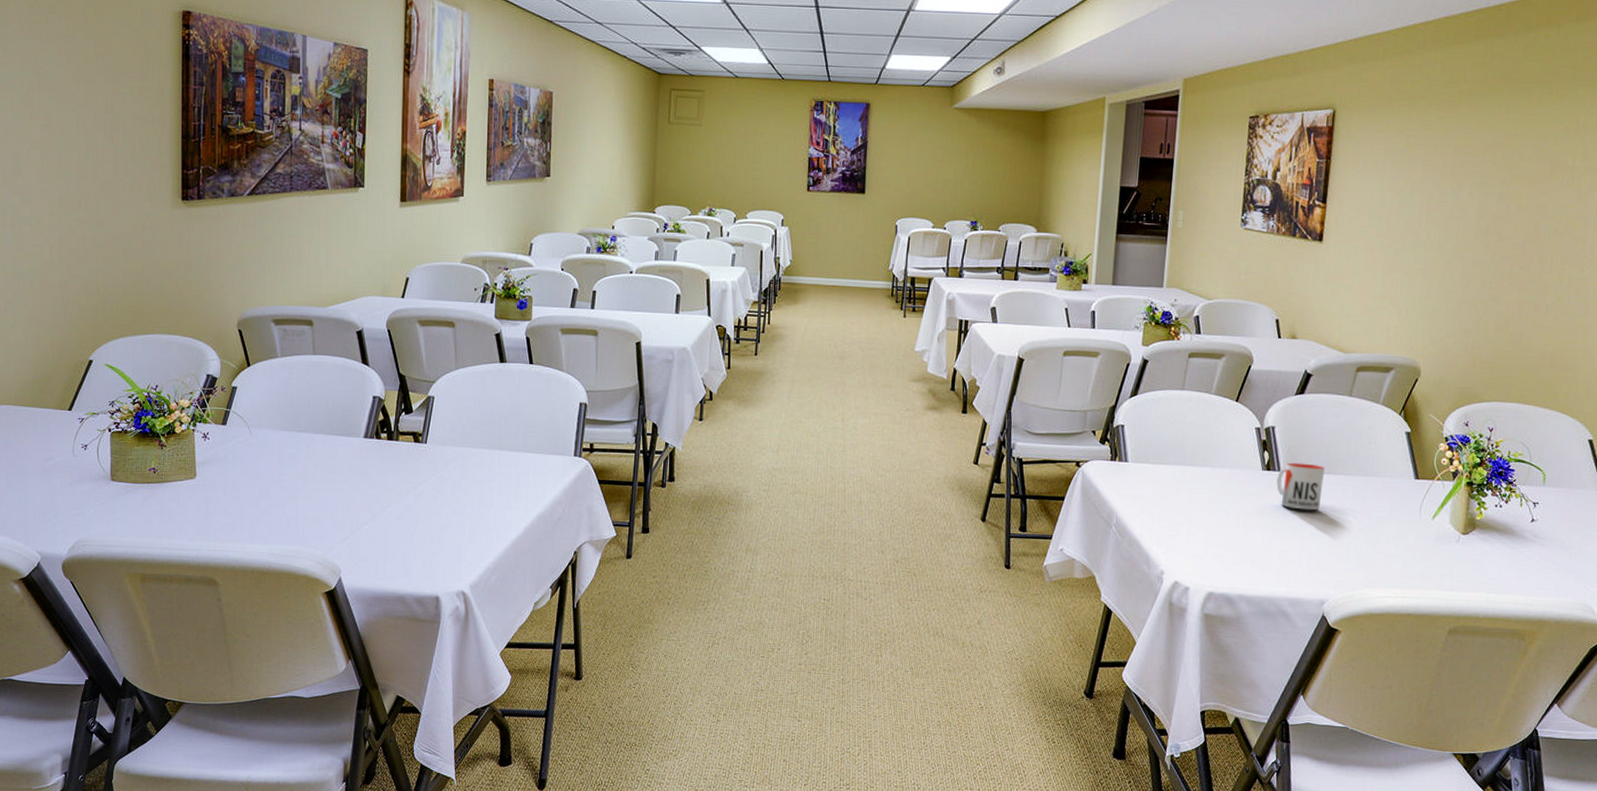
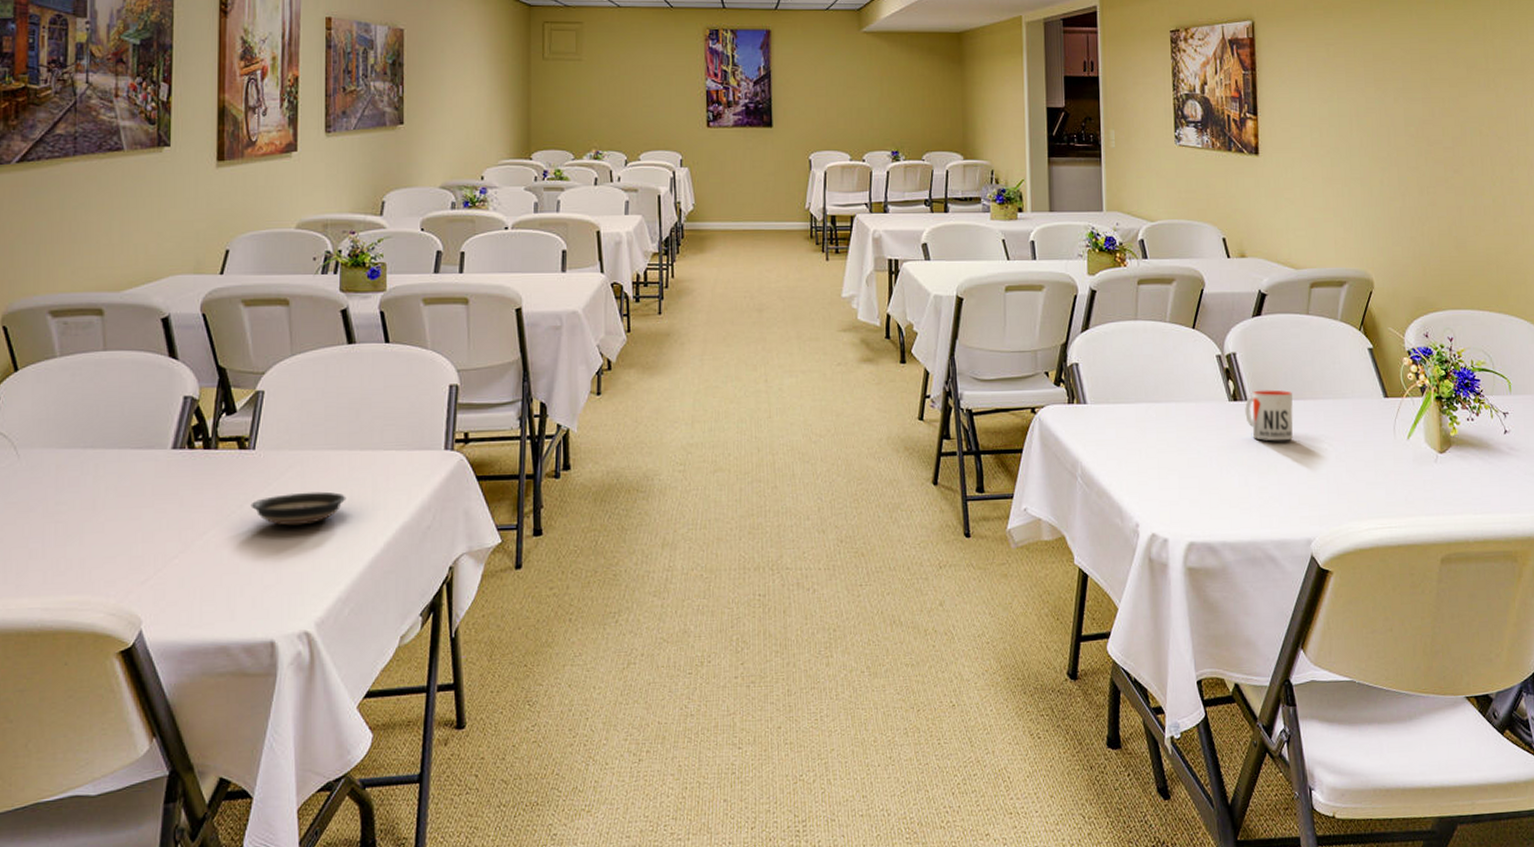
saucer: none [422,481,496,507] -> present [250,491,346,526]

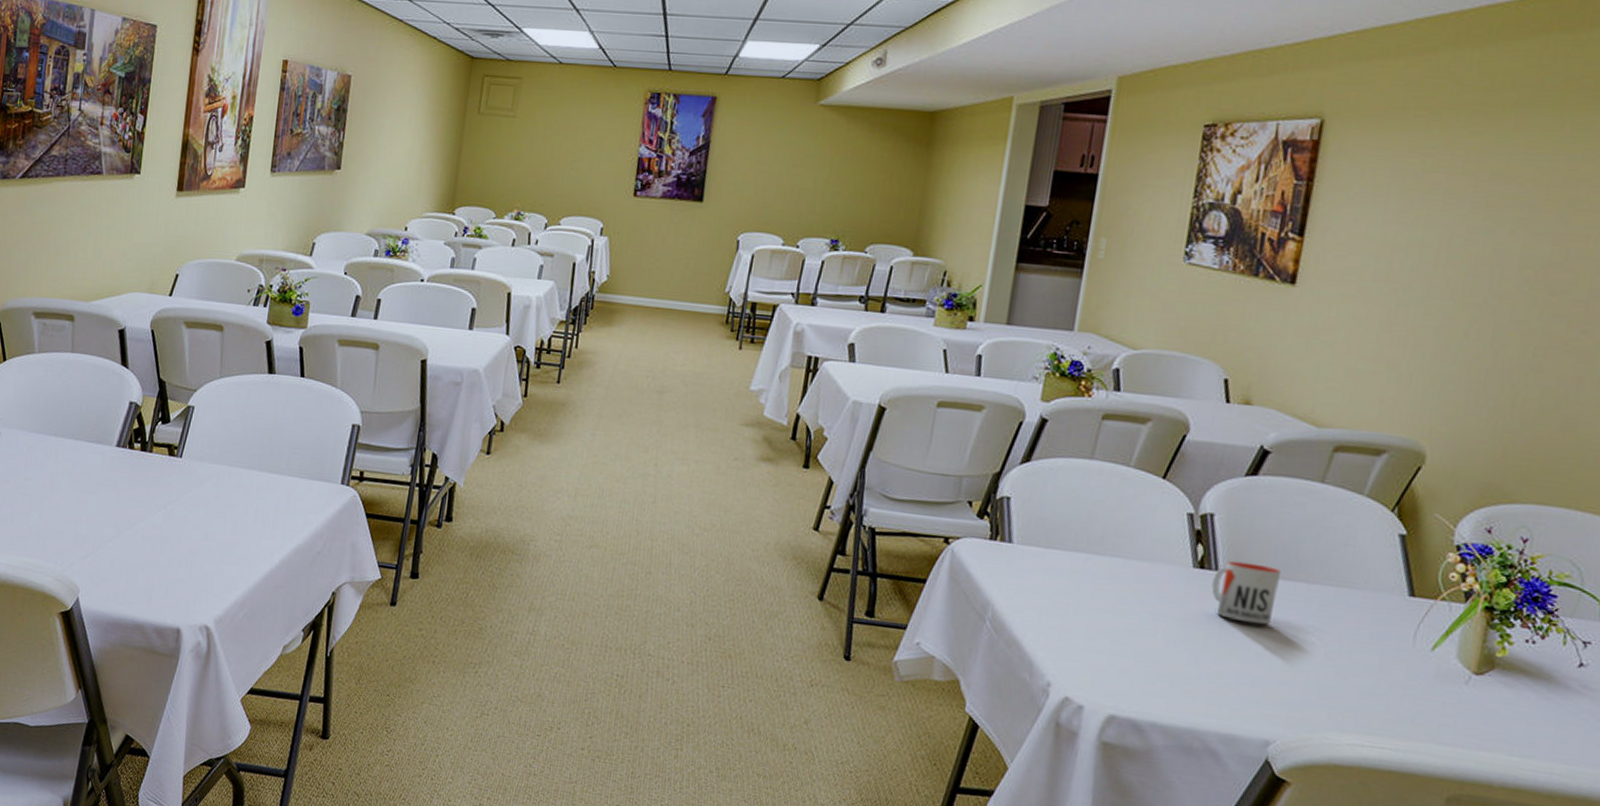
saucer: present [250,491,346,526] -> none [173,501,252,532]

